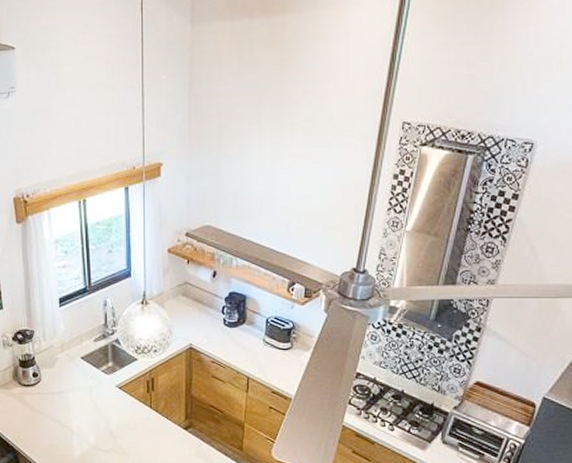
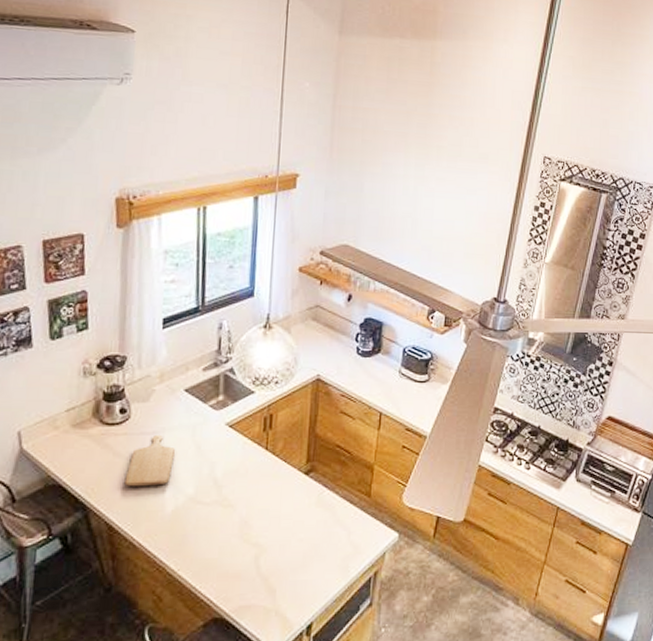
chopping board: none [41,394,77,435] -> present [124,434,175,486]

